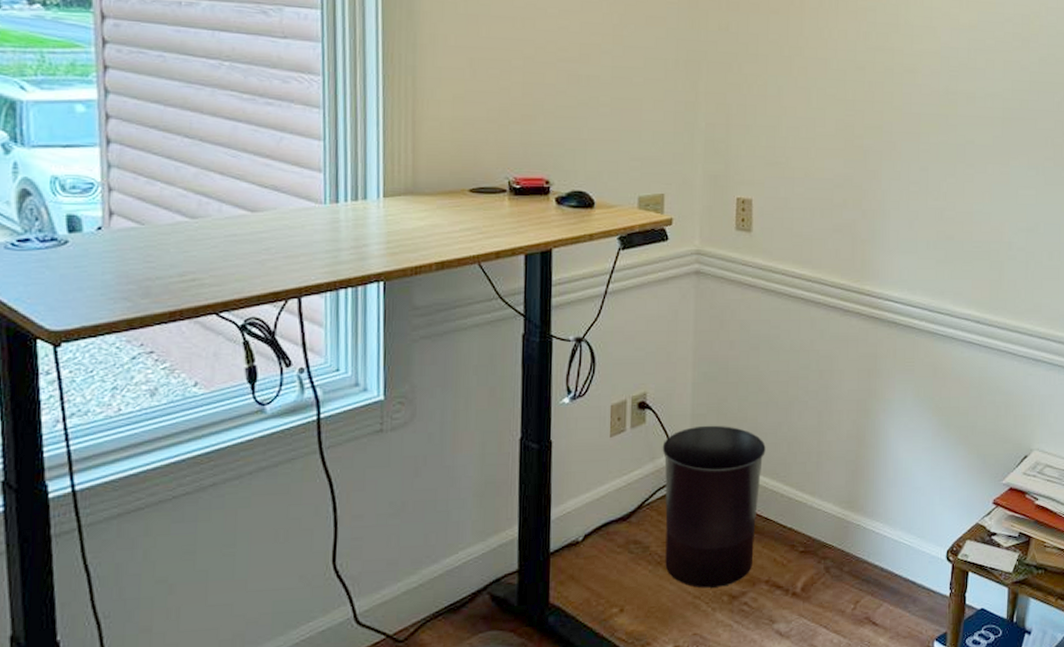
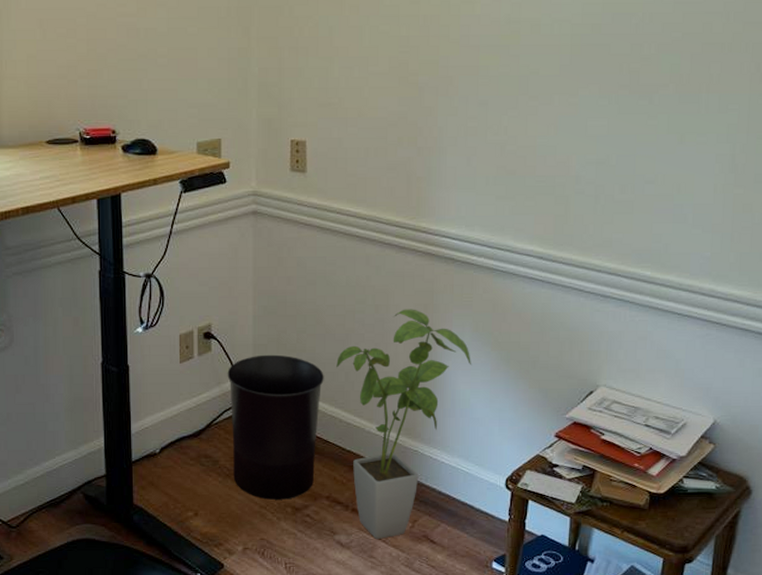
house plant: none [779,374,913,626] -> present [336,309,471,540]

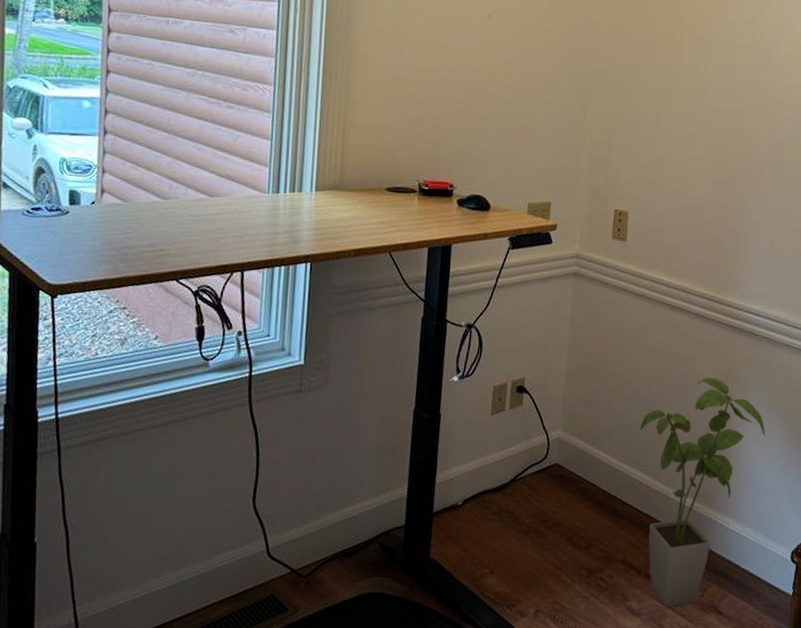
waste bin: present [227,354,324,500] -> none [532,412,628,561]

